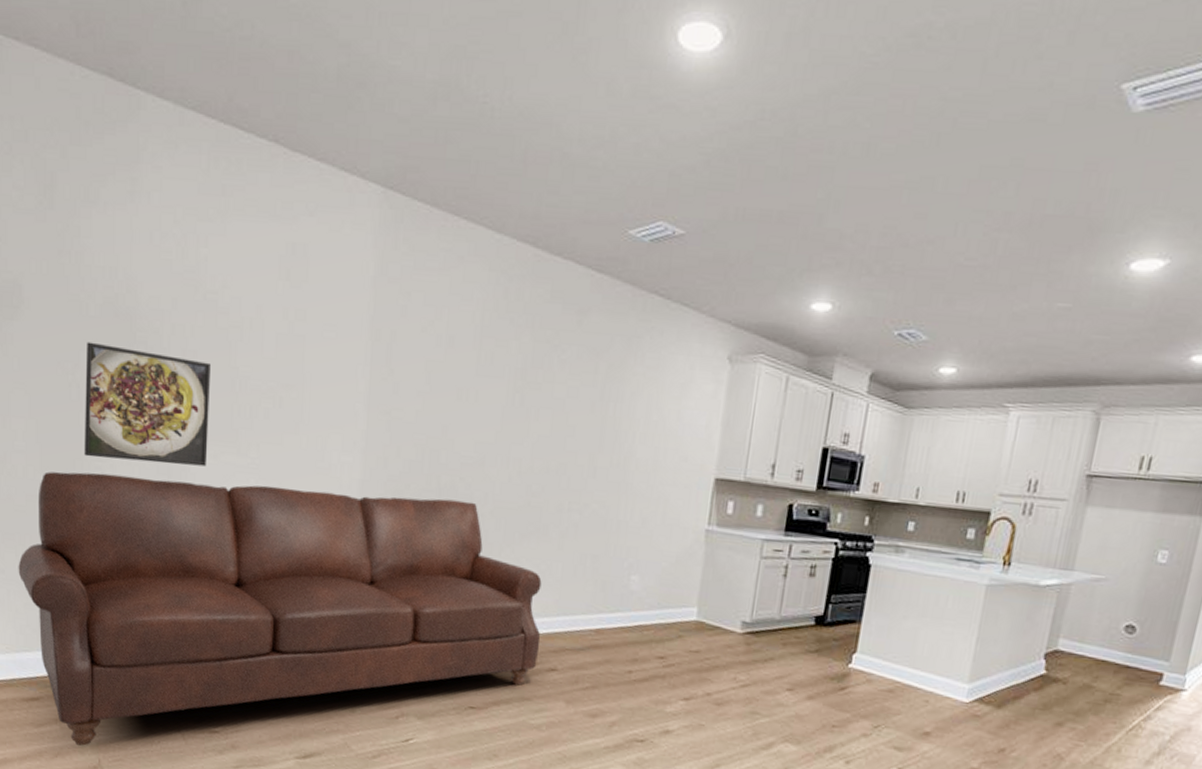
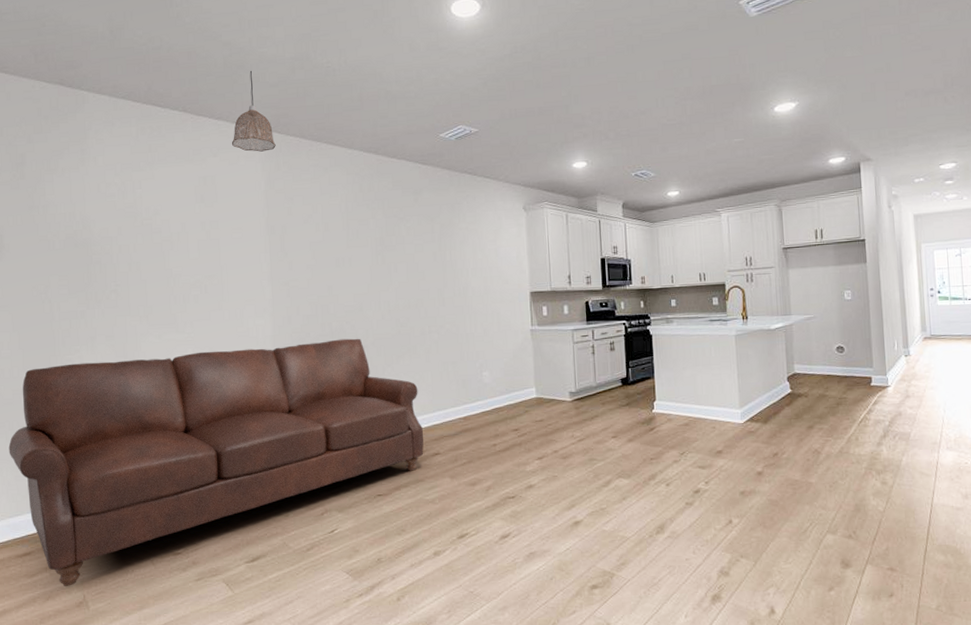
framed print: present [84,341,210,467] -> none [54,268,154,353]
pendant lamp: none [335,92,397,219] -> present [231,70,276,152]

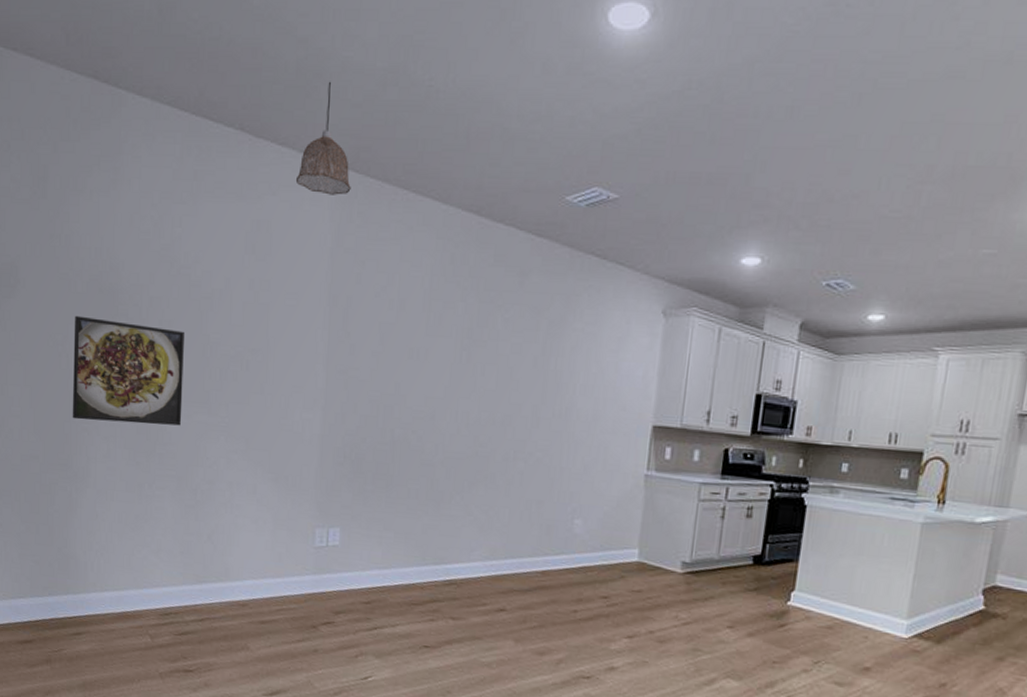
sofa: present [8,338,424,586] -> none [14,433,490,685]
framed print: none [54,268,154,353] -> present [72,315,184,426]

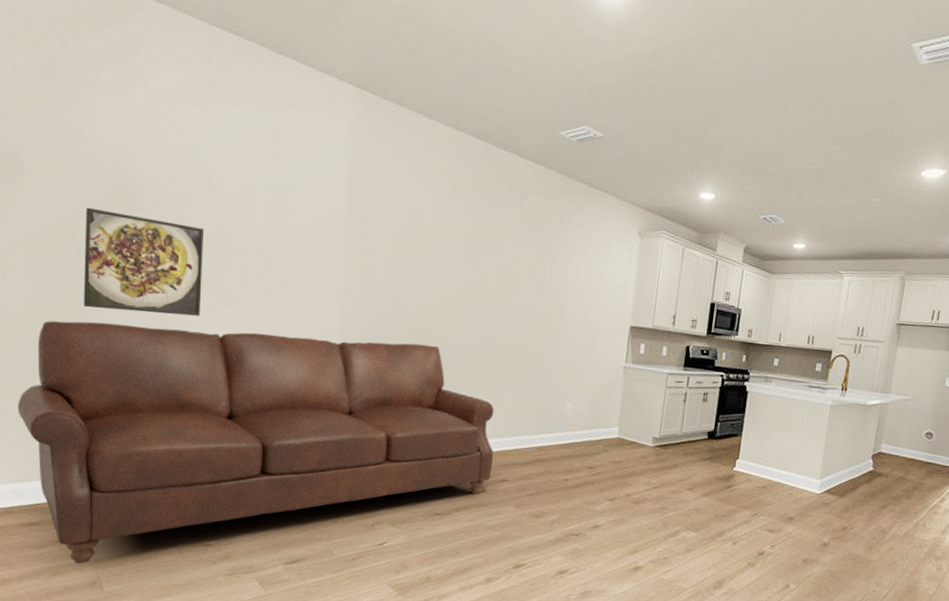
sofa: none [14,433,490,685] -> present [17,321,494,564]
pendant lamp: present [295,81,351,195] -> none [315,10,369,113]

